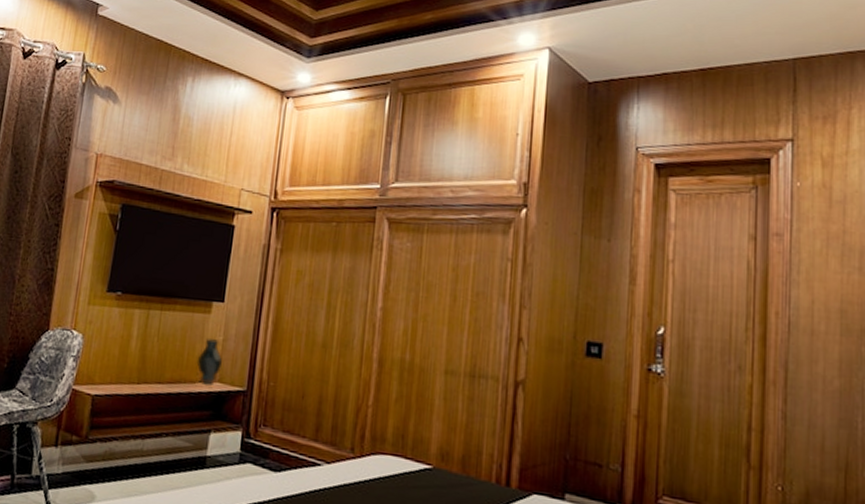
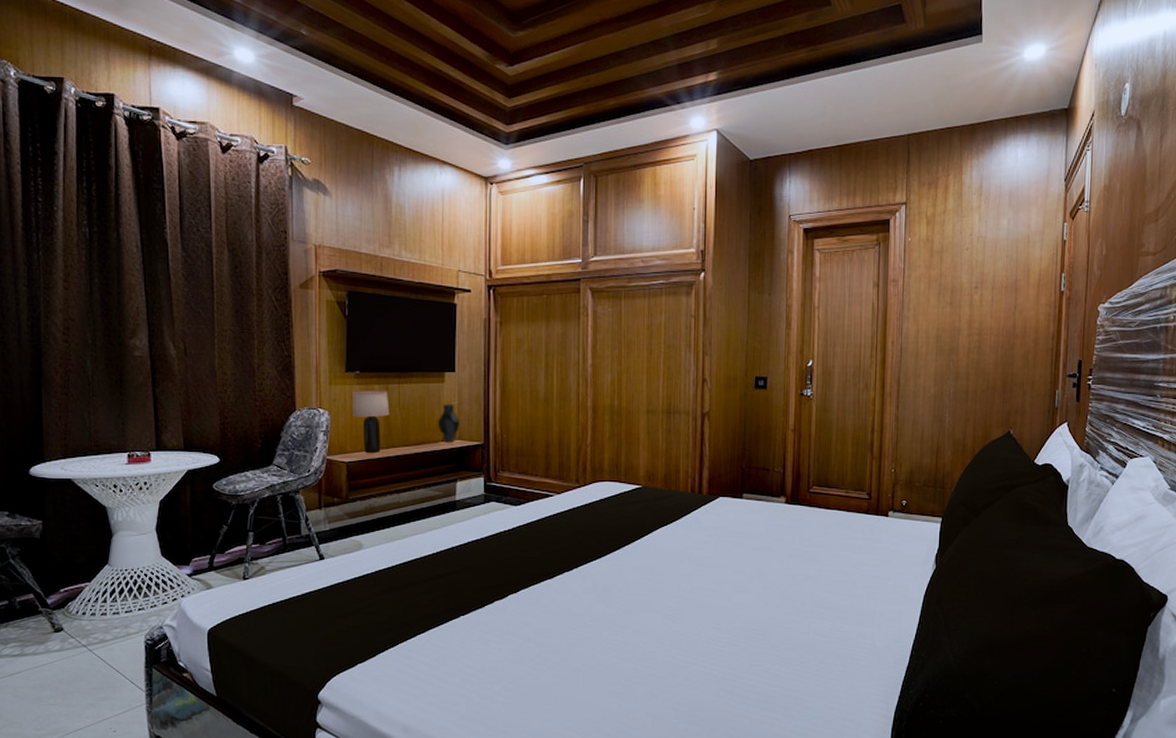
table lamp: none [105,314,149,389] -> present [351,390,390,454]

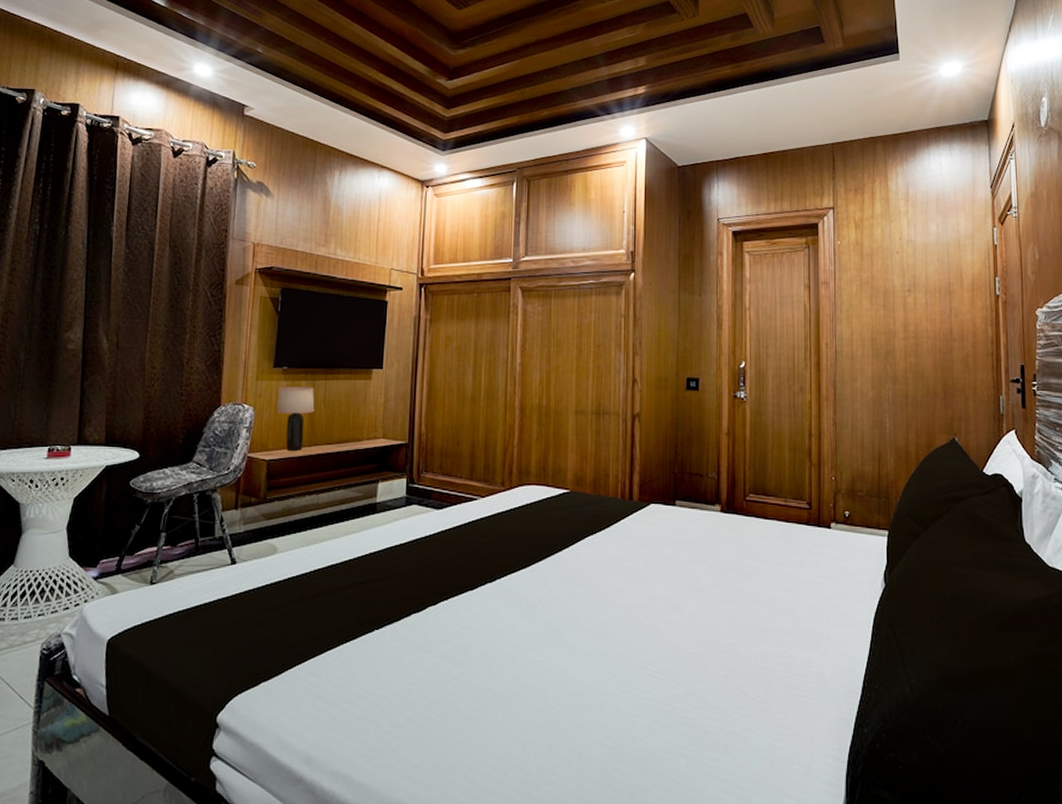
vase: present [438,404,460,443] -> none [363,401,385,442]

